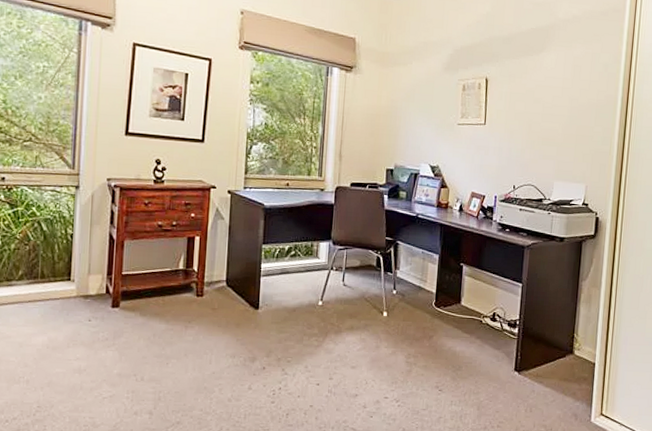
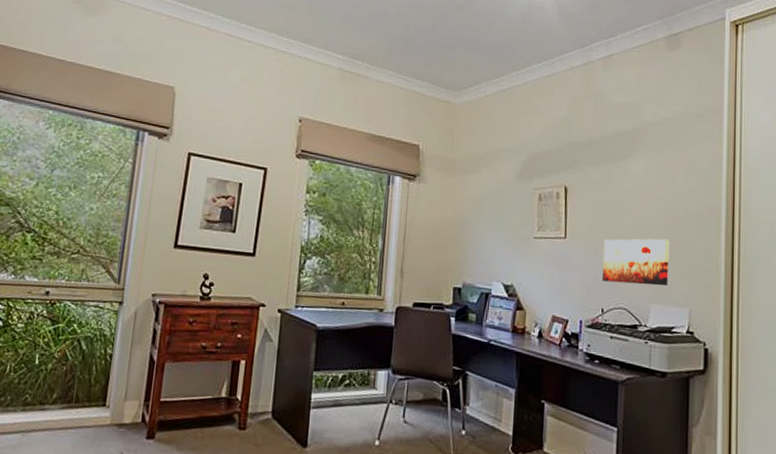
wall art: none [514,124,573,166] -> present [601,238,670,287]

